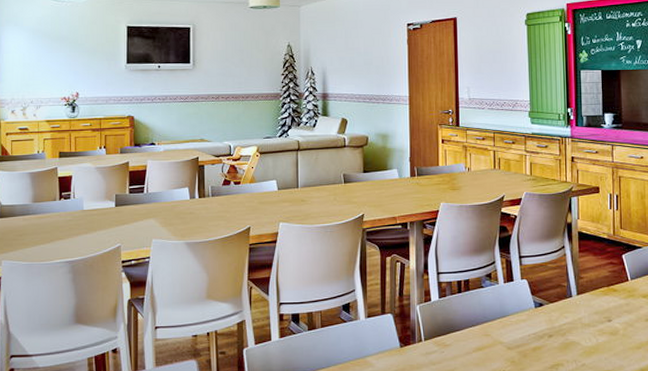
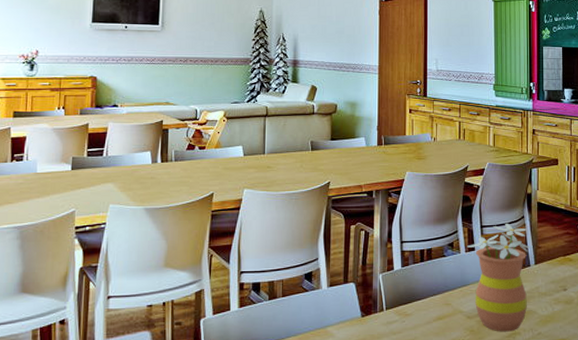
flowerpot: none [506,253,571,363] -> present [467,223,530,332]

